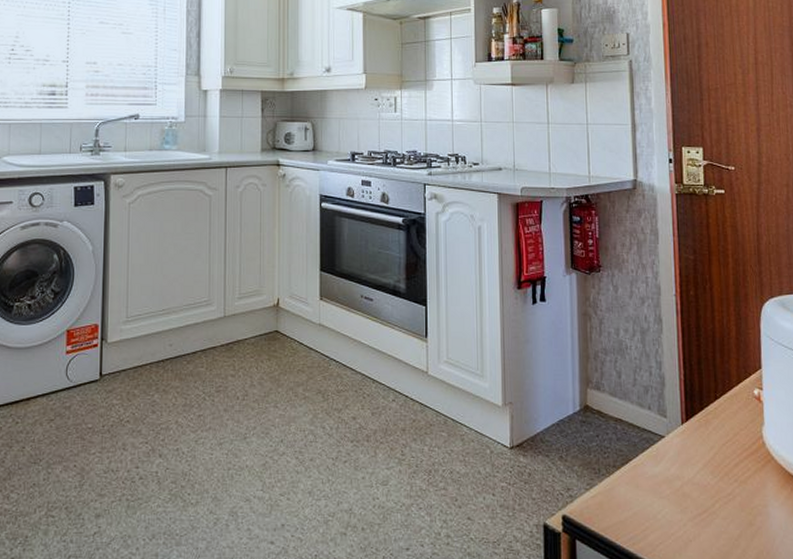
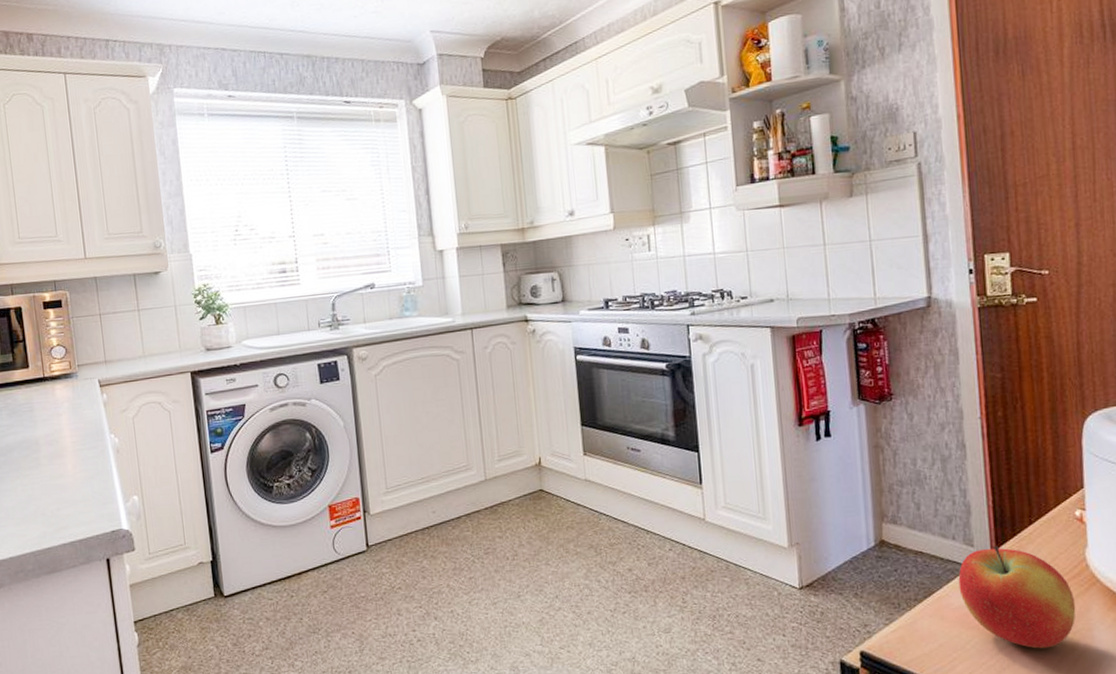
apple: none [652,418,754,522] -> present [958,546,1076,649]

